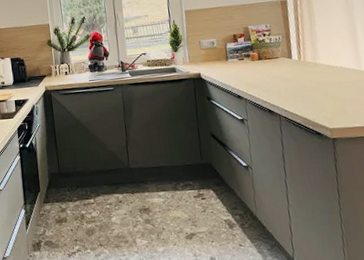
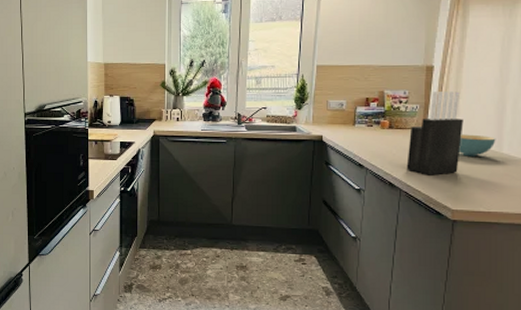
knife block: none [277,20,327,99] -> present [406,91,464,175]
cereal bowl: none [323,56,355,77] -> present [459,134,496,156]

